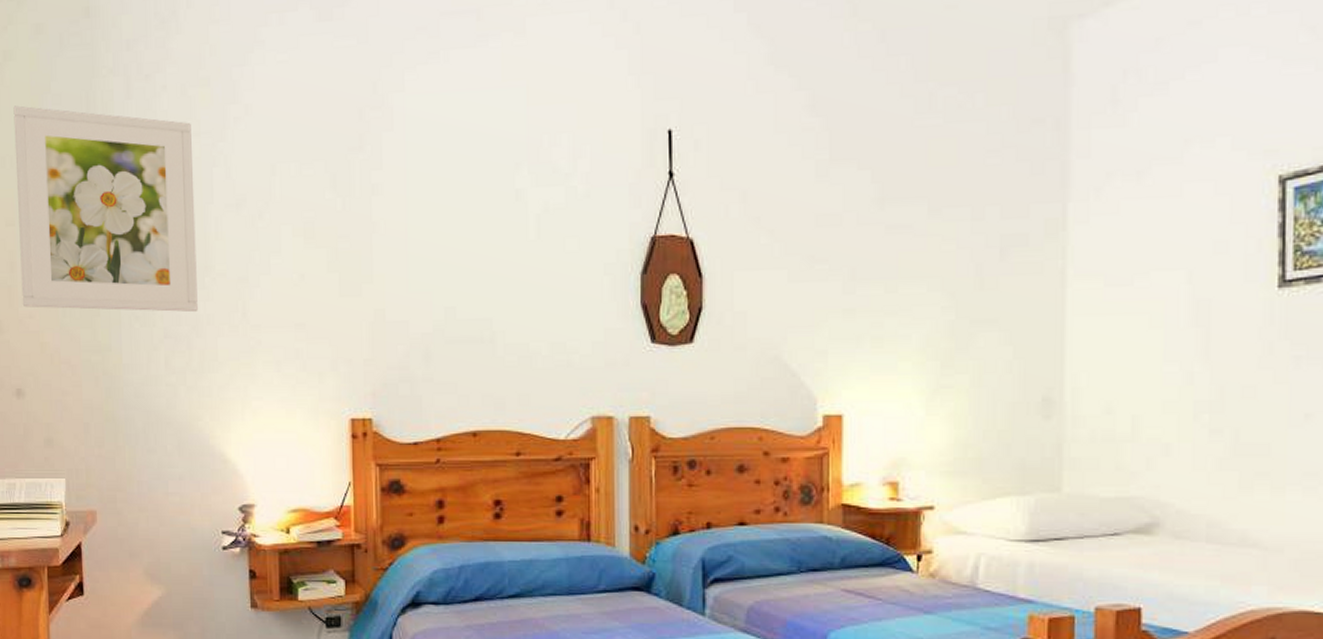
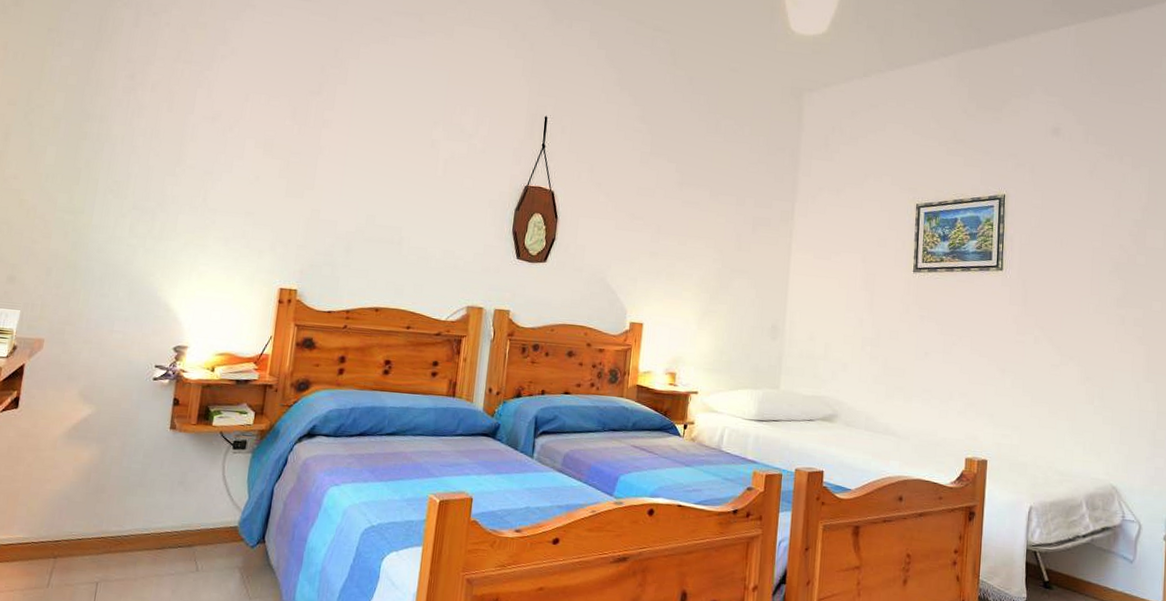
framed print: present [13,105,198,313] -> none [9,15,185,193]

